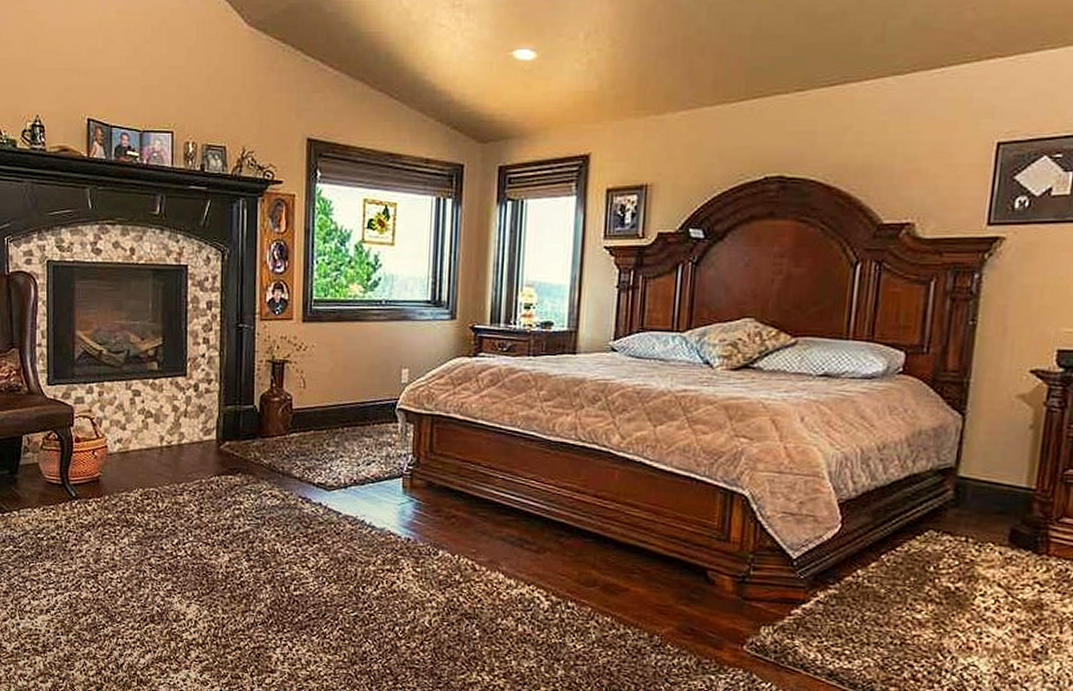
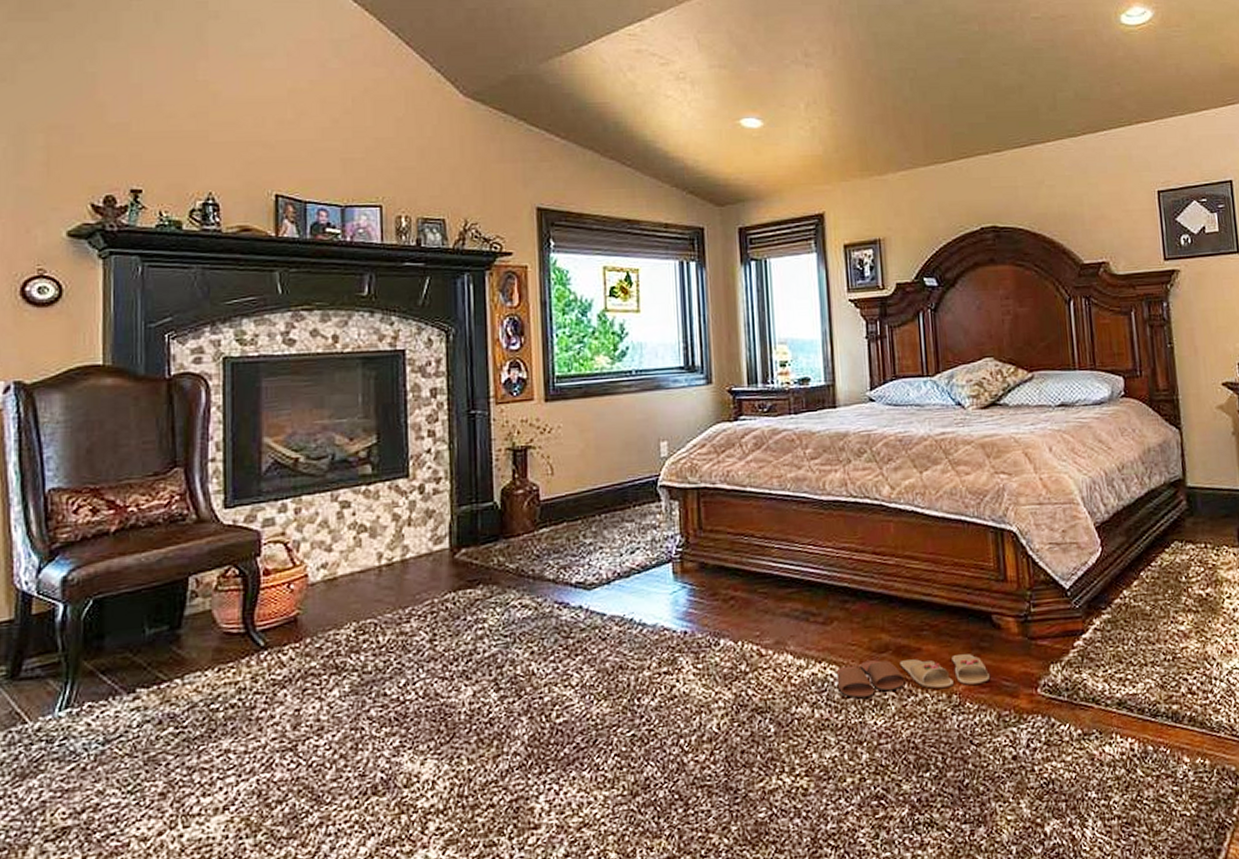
slipper: none [542,591,609,623] -> present [836,660,905,699]
slipper: none [606,597,696,631] -> present [899,654,991,689]

